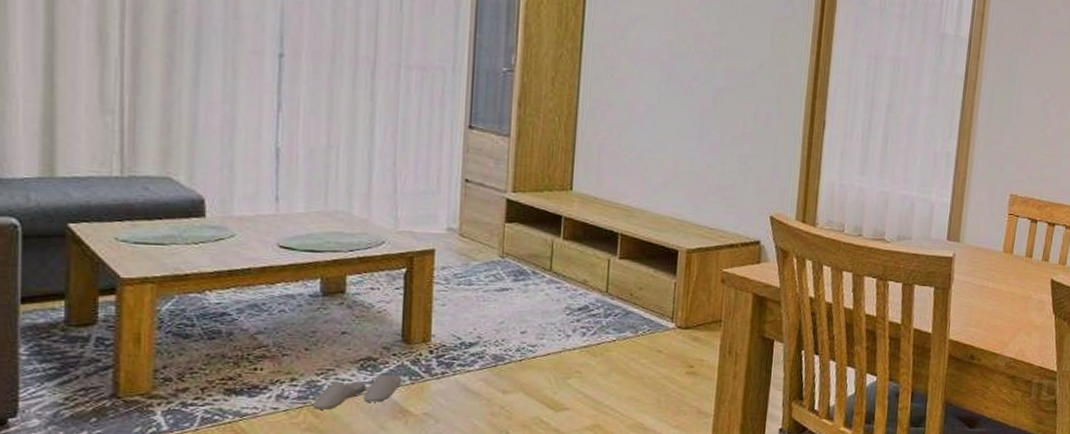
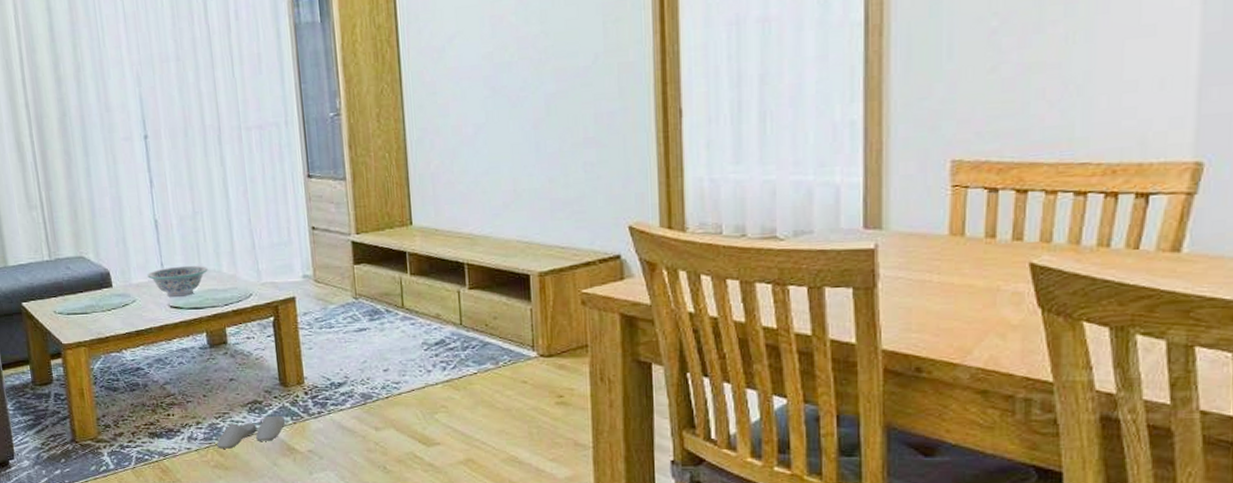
decorative bowl: none [255,202,335,237] -> present [147,265,208,298]

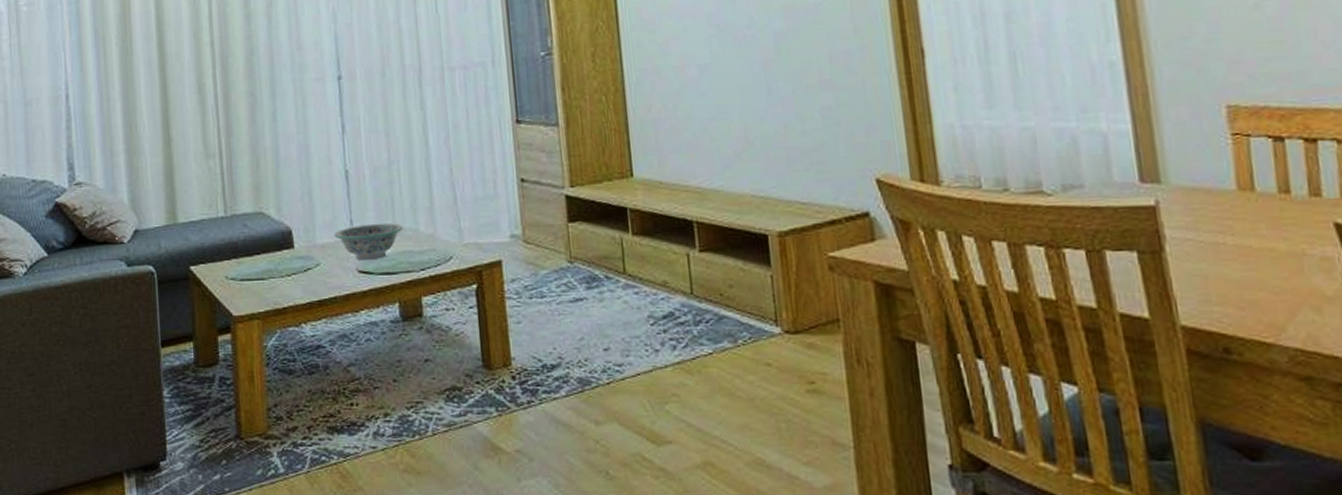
slippers: present [216,415,285,449] -> none [407,405,488,448]

